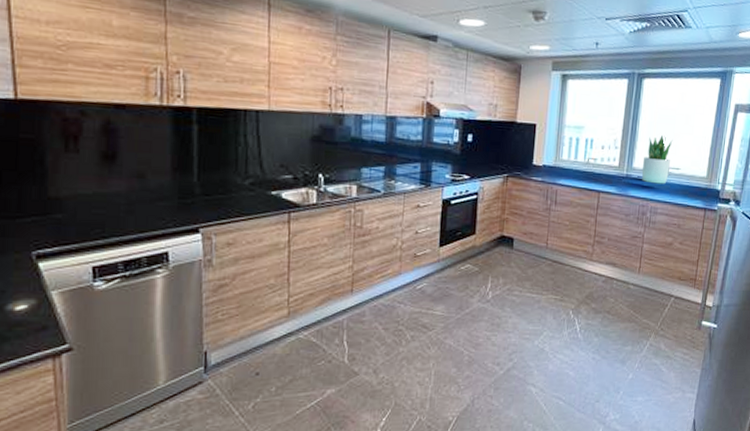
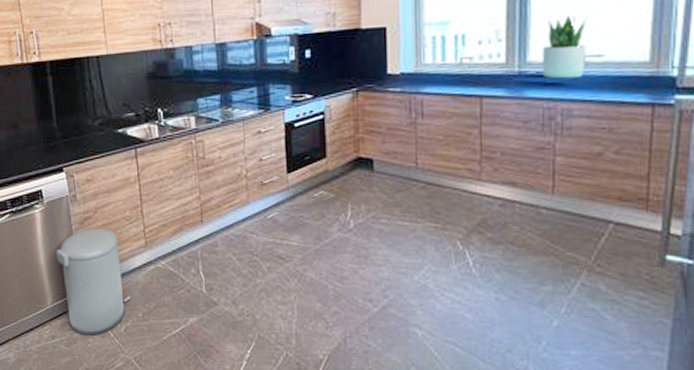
pedal bin: none [177,296,265,416] -> present [56,228,131,336]

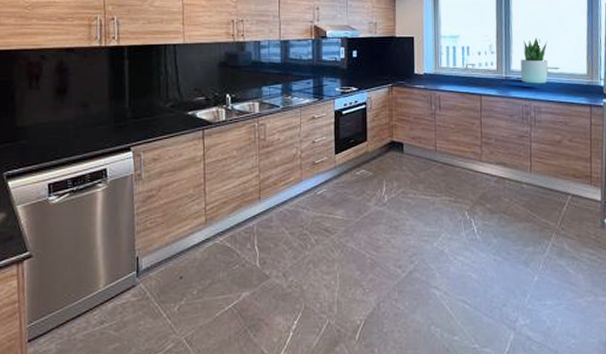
pedal bin: present [56,228,131,336] -> none [114,206,187,318]

